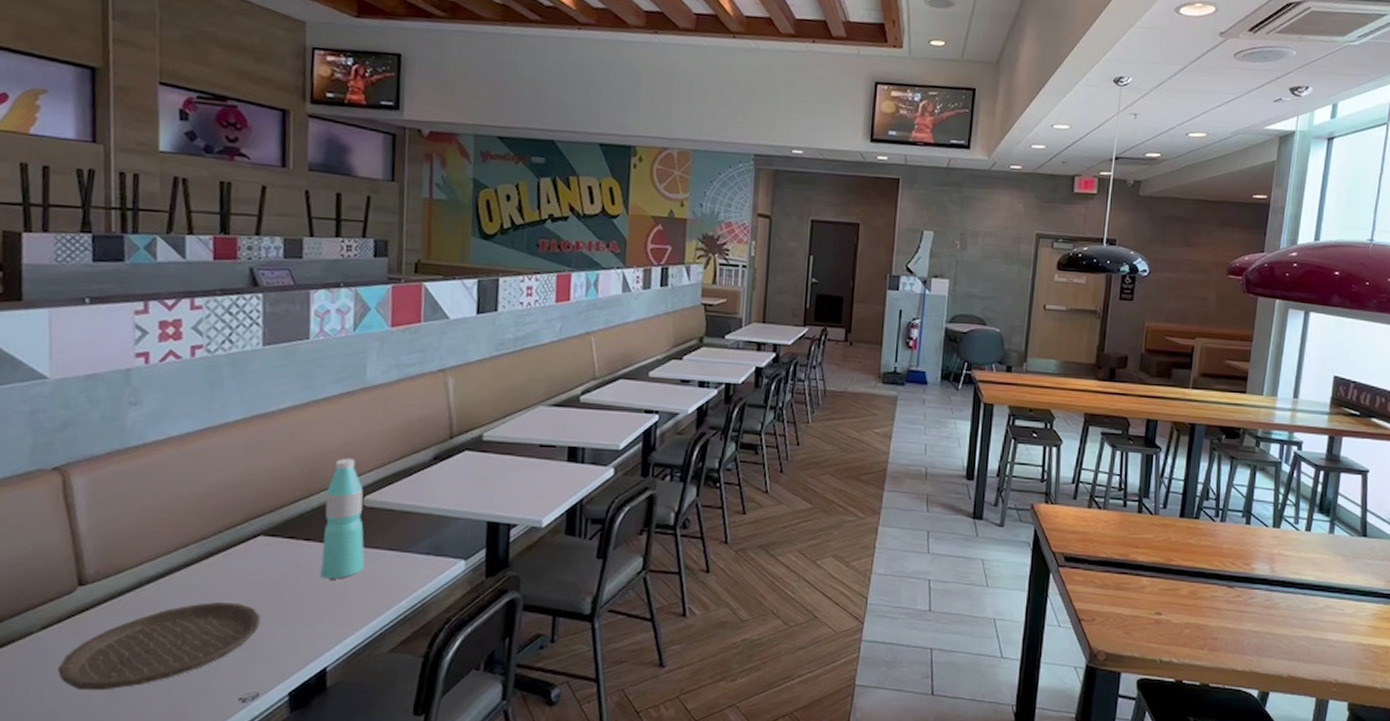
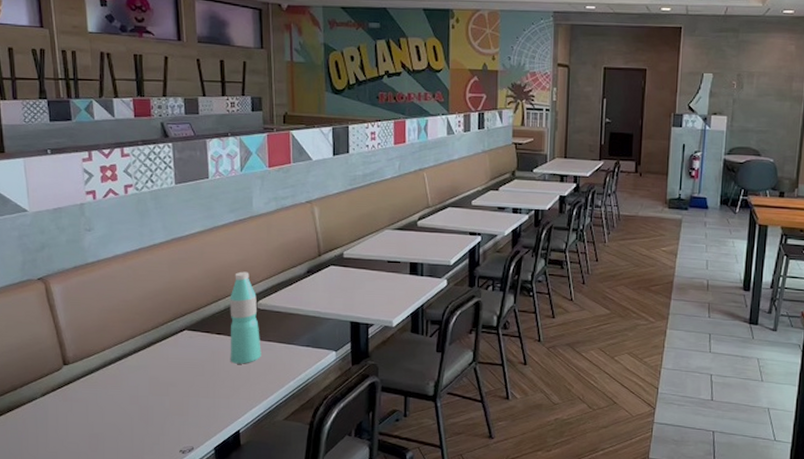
plate: present [58,602,260,691] -> none [56,379,190,441]

